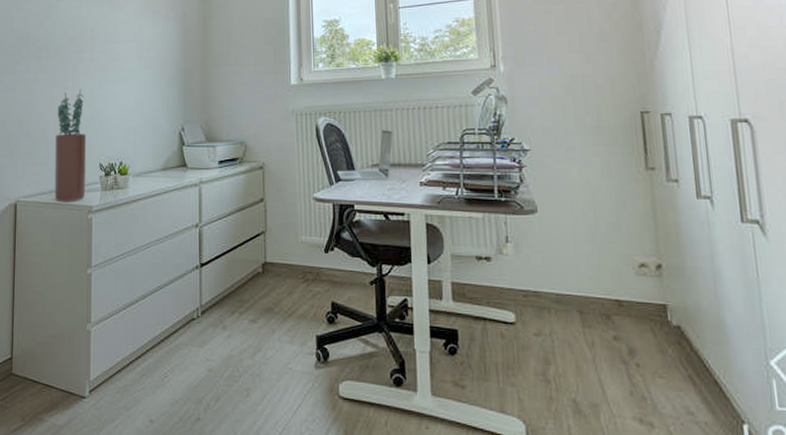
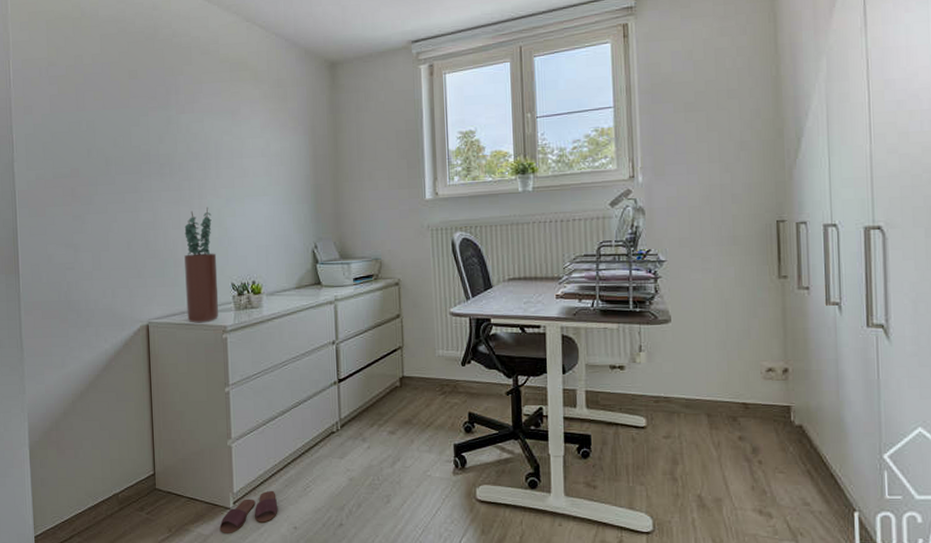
slippers: none [74,379,134,426] -> present [219,490,278,534]
laptop: present [337,130,394,180] -> none [473,244,530,295]

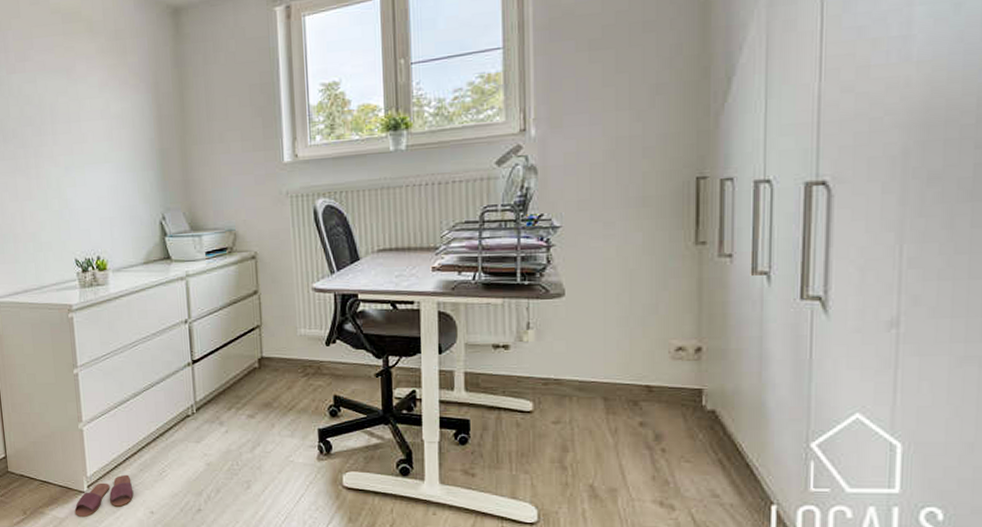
vase: present [184,206,219,323] -> none [22,176,64,302]

